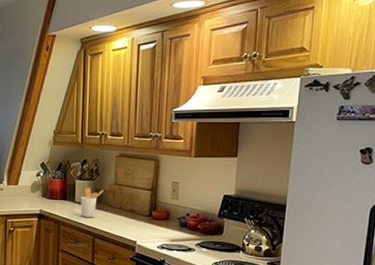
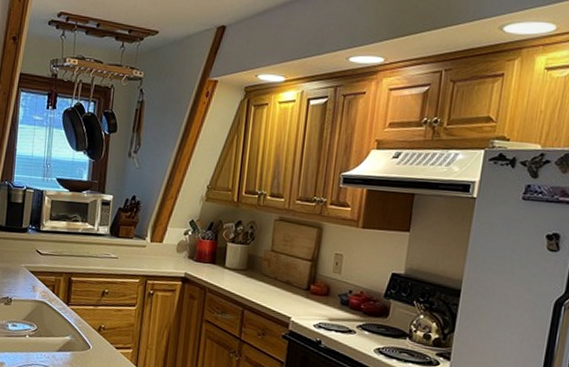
utensil holder: present [80,187,104,217] -> none [230,251,258,286]

